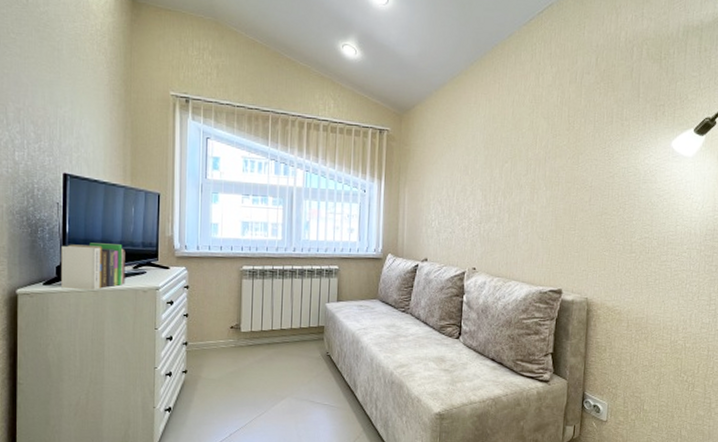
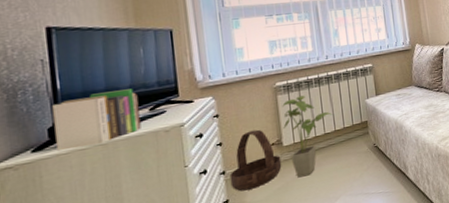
basket: none [190,308,237,366] -> present [229,129,282,192]
house plant: none [243,284,291,368] -> present [282,95,333,178]

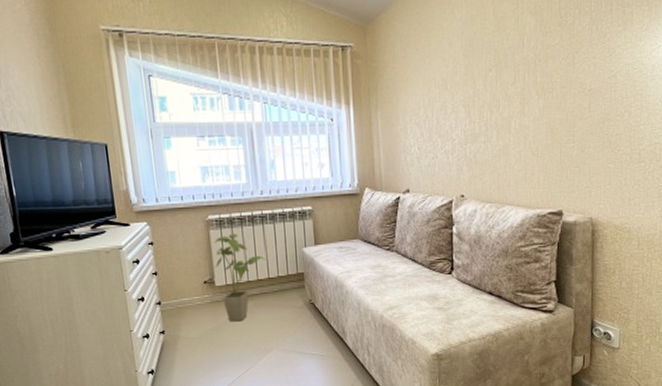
books: present [52,88,141,152] -> none [11,204,85,257]
basket: present [229,129,282,192] -> none [165,264,214,325]

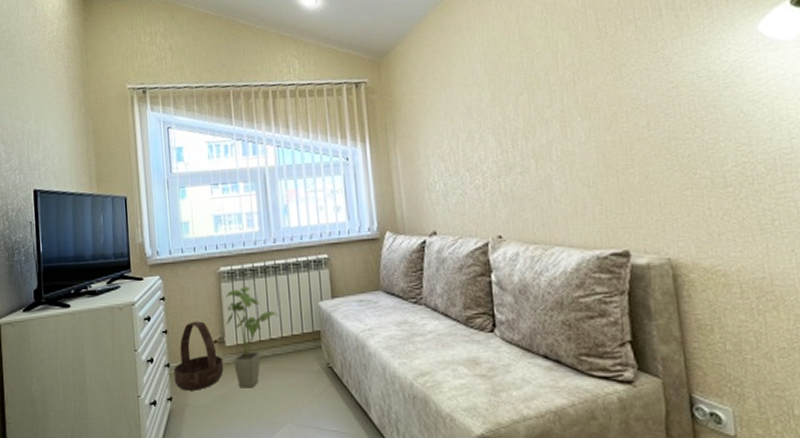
basket: none [165,264,214,325] -> present [173,321,224,391]

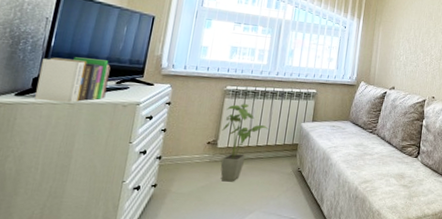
books: none [37,258,100,314] -> present [34,57,111,103]
basket: present [173,321,224,391] -> none [162,124,213,181]

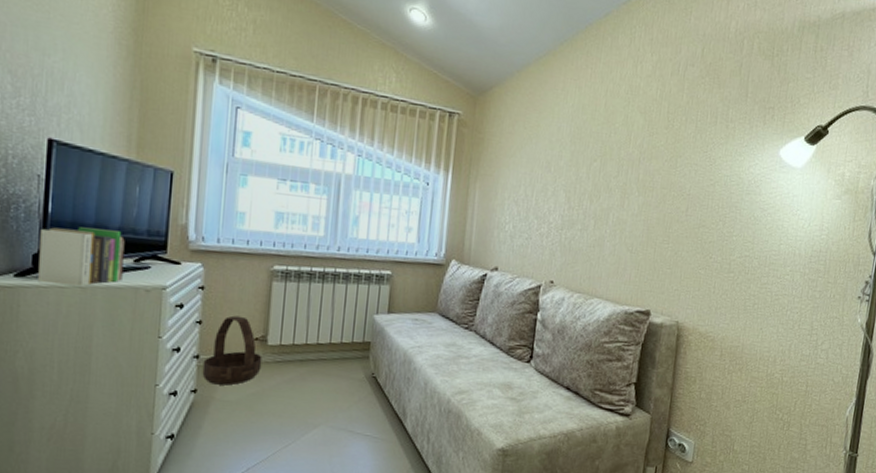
basket: none [162,124,213,181] -> present [202,315,262,386]
house plant: present [220,104,269,182] -> none [272,289,332,389]

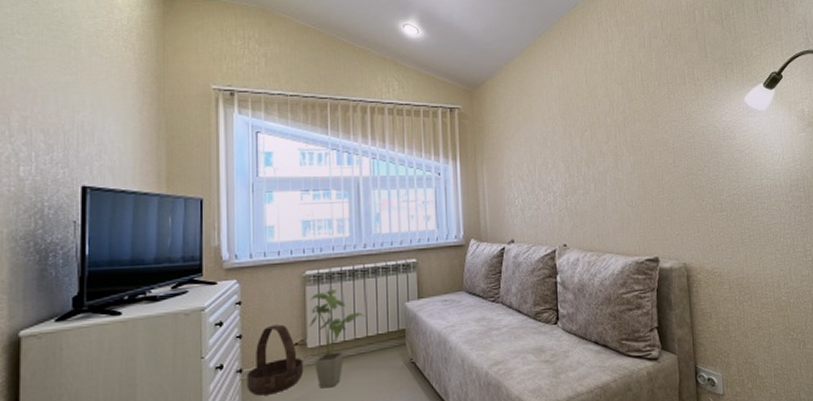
books: present [38,227,125,287] -> none [79,262,162,324]
house plant: none [272,289,332,389] -> present [309,289,366,389]

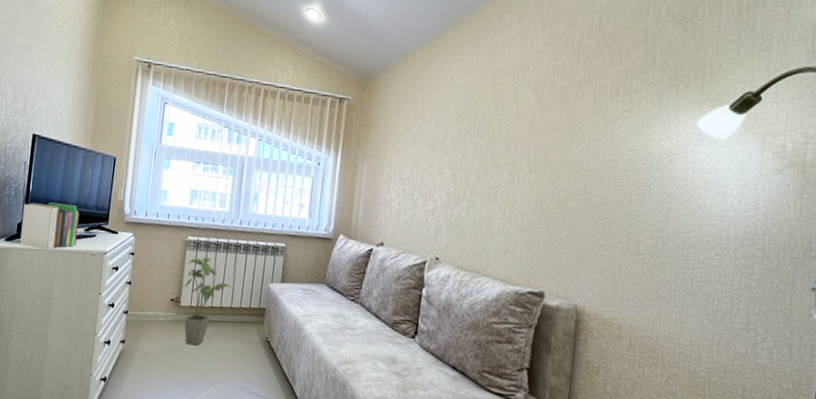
books: none [79,262,162,324] -> present [20,202,80,250]
basket: present [246,324,304,396] -> none [129,278,176,339]

